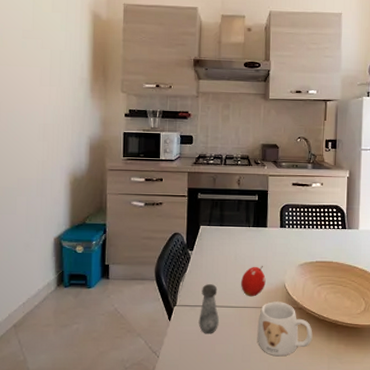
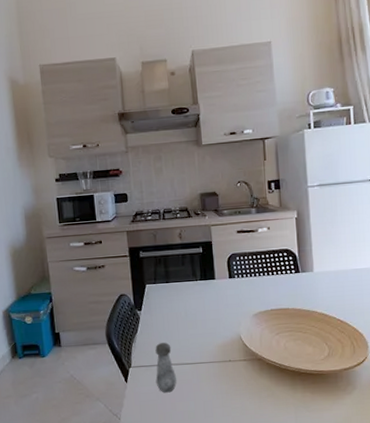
fruit: present [241,265,266,297] -> none [194,318,220,352]
mug: present [257,302,313,357] -> none [216,354,276,410]

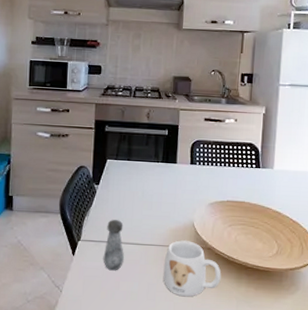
mug: none [216,354,276,410] -> present [163,240,222,297]

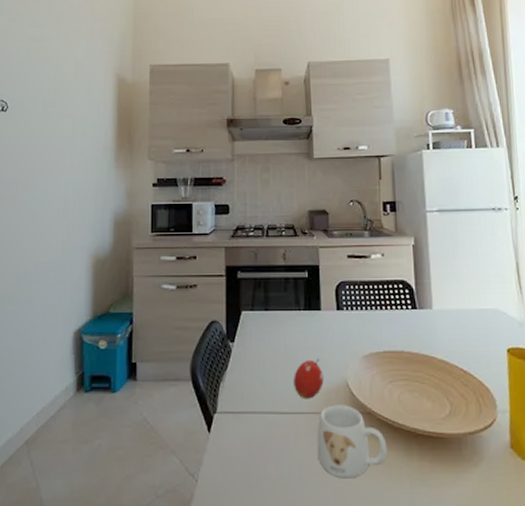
salt shaker: present [103,220,124,271] -> none [244,384,269,450]
fruit: none [148,202,174,235] -> present [294,358,324,399]

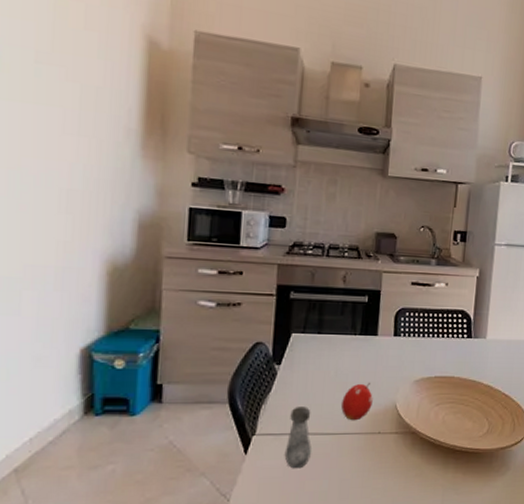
salt shaker: none [244,384,269,450] -> present [284,407,311,469]
mug: present [317,405,388,479] -> none [358,425,427,491]

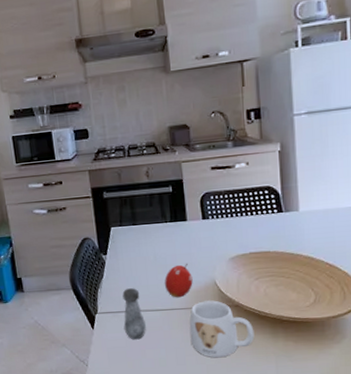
mug: none [358,425,427,491] -> present [189,300,255,358]

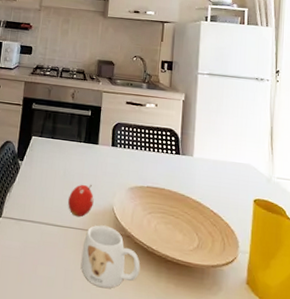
salt shaker: present [122,288,146,340] -> none [22,198,44,253]

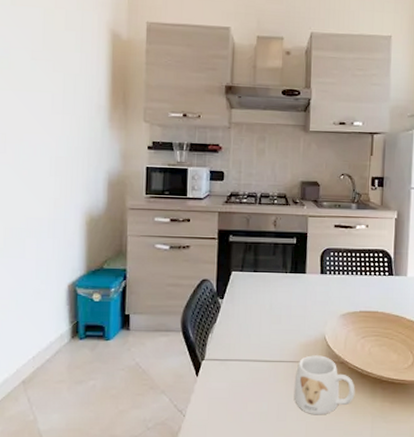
fruit: present [68,184,94,218] -> none [277,315,304,350]

